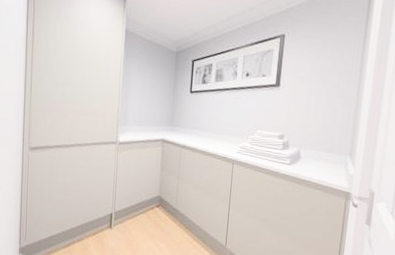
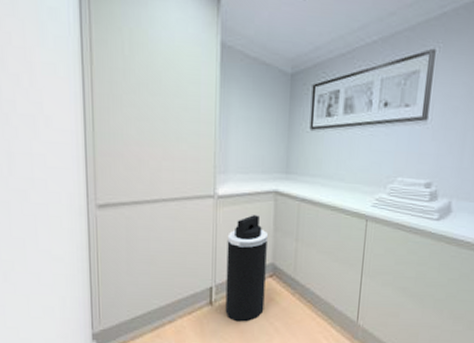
trash can: none [121,157,156,243] -> present [225,215,268,322]

